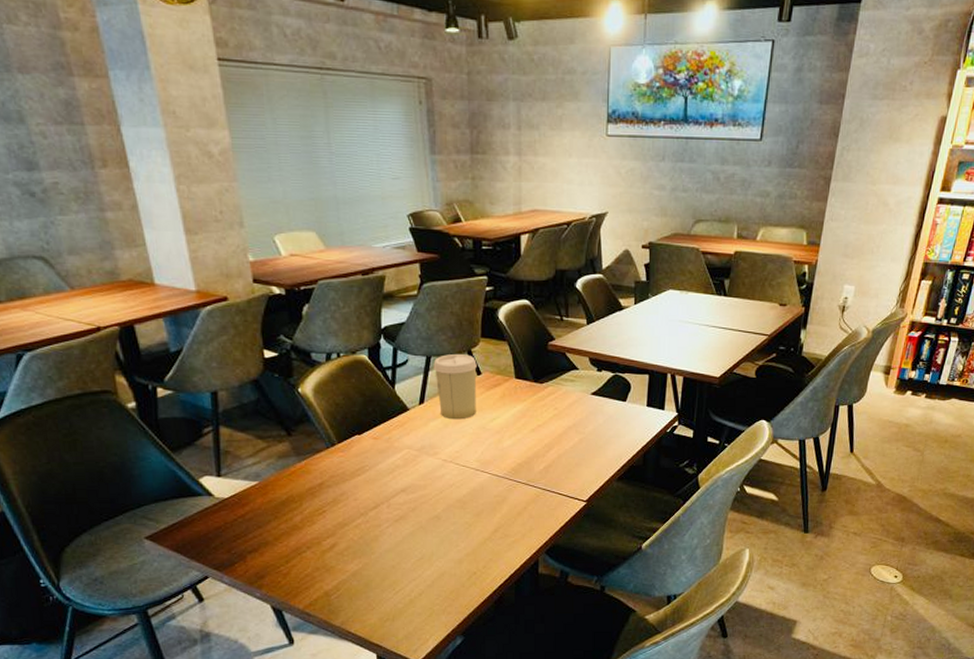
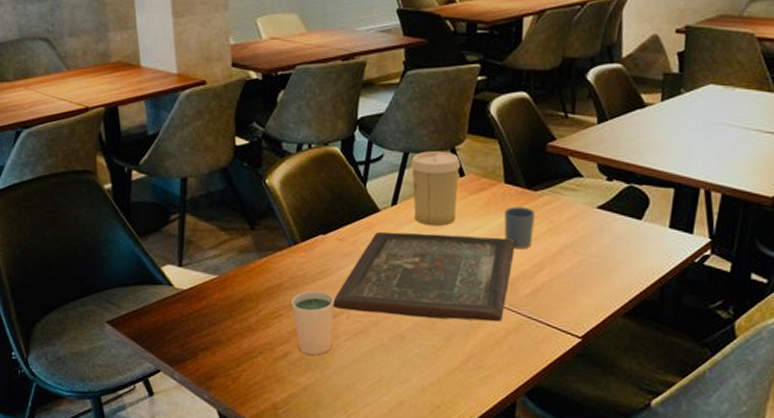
cup: none [334,485,376,543] -> present [291,290,335,355]
board game: none [373,425,528,500] -> present [333,231,515,322]
mug: none [518,398,542,434] -> present [504,206,535,250]

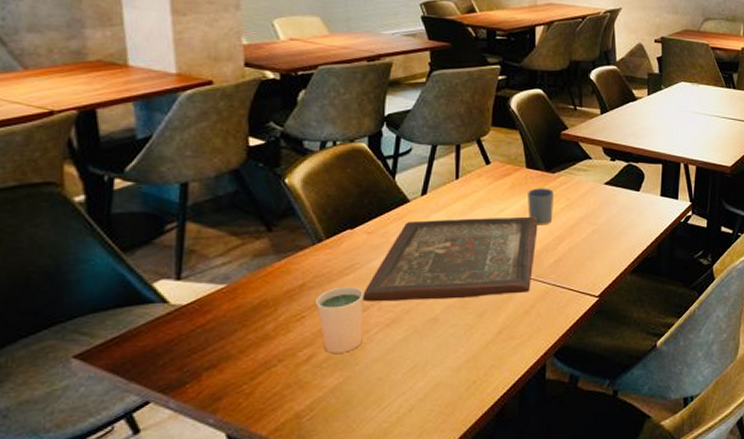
cup: present [410,150,461,227] -> none [439,142,486,212]

